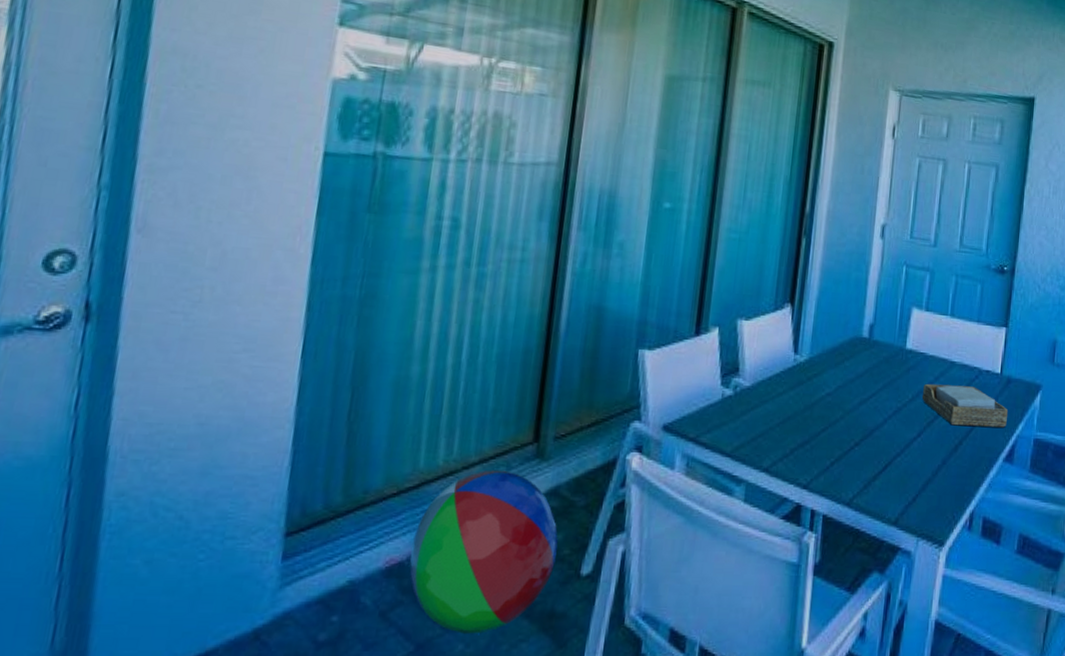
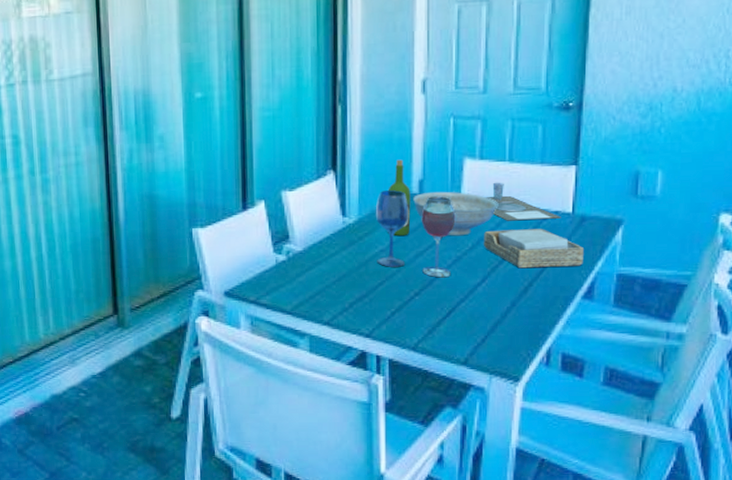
beach ball: present [409,469,559,634] -> none [31,338,149,464]
wineglass: none [822,331,858,414] -> present [375,190,408,267]
wine bottle: none [836,300,861,381] -> present [388,159,411,237]
decorative bowl: none [863,338,939,387] -> present [413,191,499,236]
wineglass: none [864,342,900,429] -> present [421,196,456,278]
place setting: none [929,335,991,378] -> present [487,182,561,221]

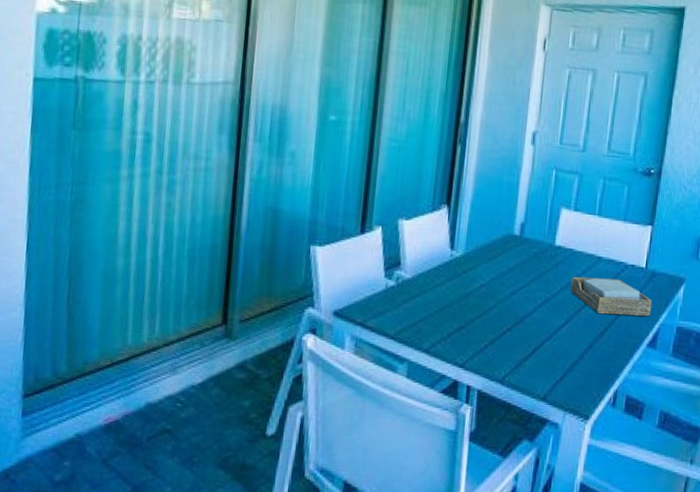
wineglass: present [375,190,408,267] -> none [477,229,510,303]
wine bottle: present [388,159,411,237] -> none [489,202,513,274]
decorative bowl: present [413,191,499,236] -> none [514,235,586,279]
wineglass: present [421,196,456,278] -> none [516,239,550,317]
place setting: present [487,182,561,221] -> none [577,233,636,272]

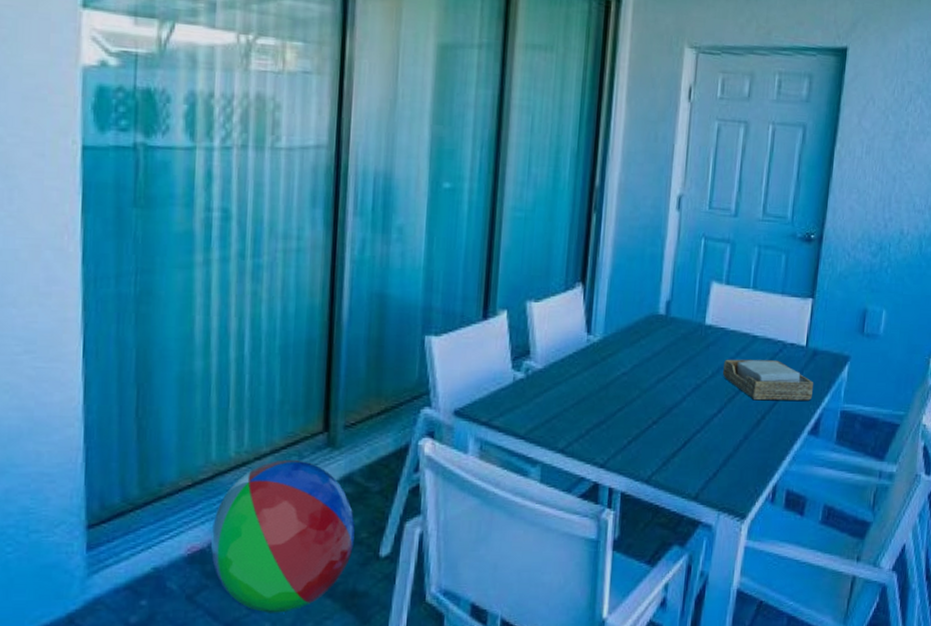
beach ball: none [124,346,247,480] -> present [210,459,356,613]

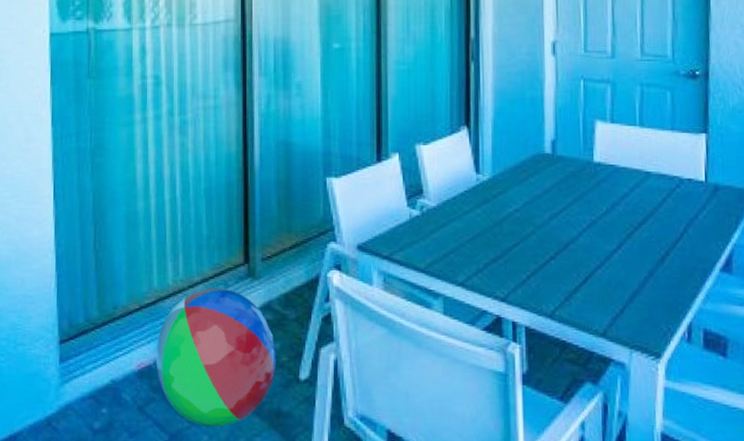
napkin holder: present [722,359,814,401] -> none [617,195,720,237]

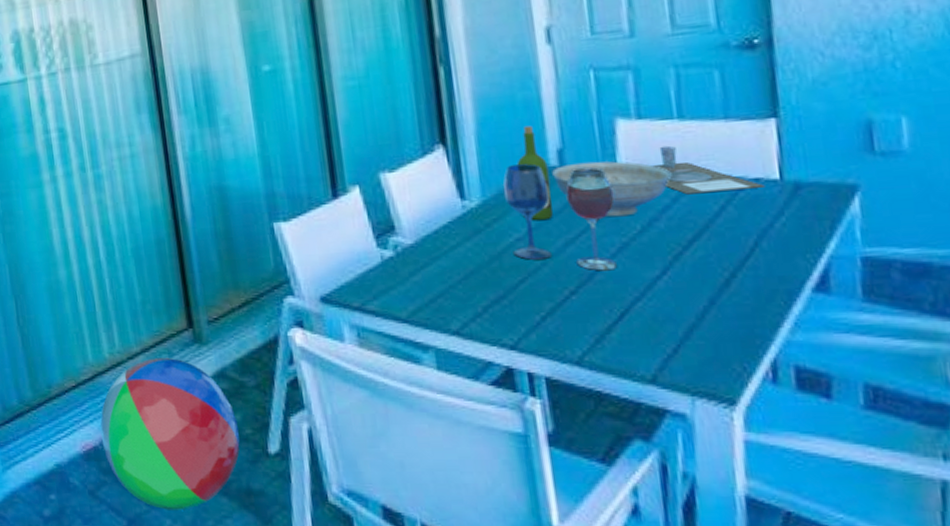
wineglass: none [509,149,542,228] -> present [503,164,551,260]
wine bottle: none [521,118,544,197] -> present [516,125,553,221]
decorative bowl: none [546,152,631,199] -> present [552,161,672,217]
wineglass: none [554,157,589,242] -> present [565,167,617,271]
place setting: none [619,146,695,187] -> present [654,145,765,195]

